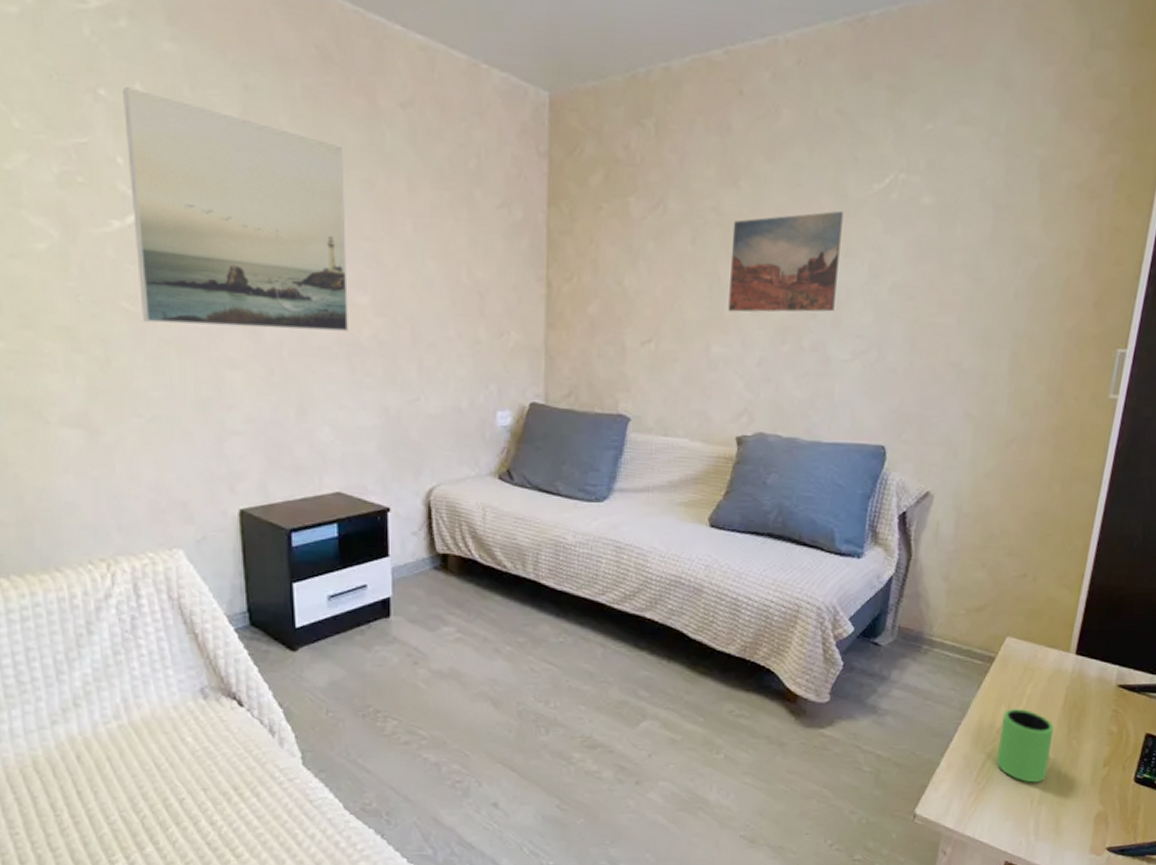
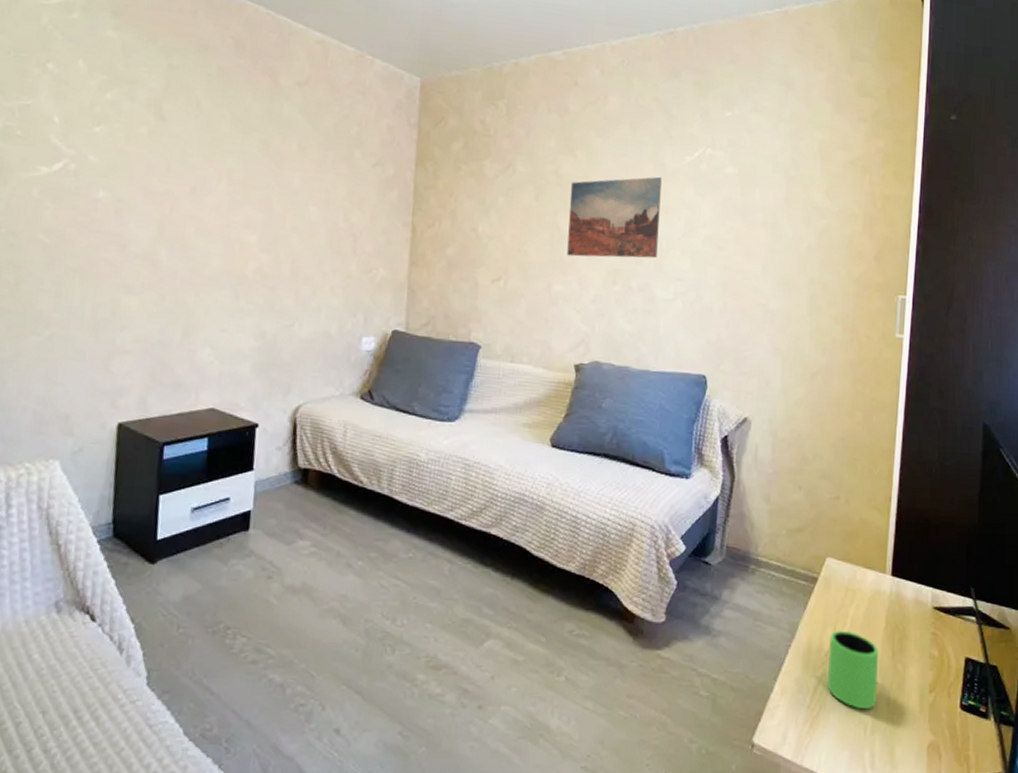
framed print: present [123,87,349,331] -> none [54,63,247,264]

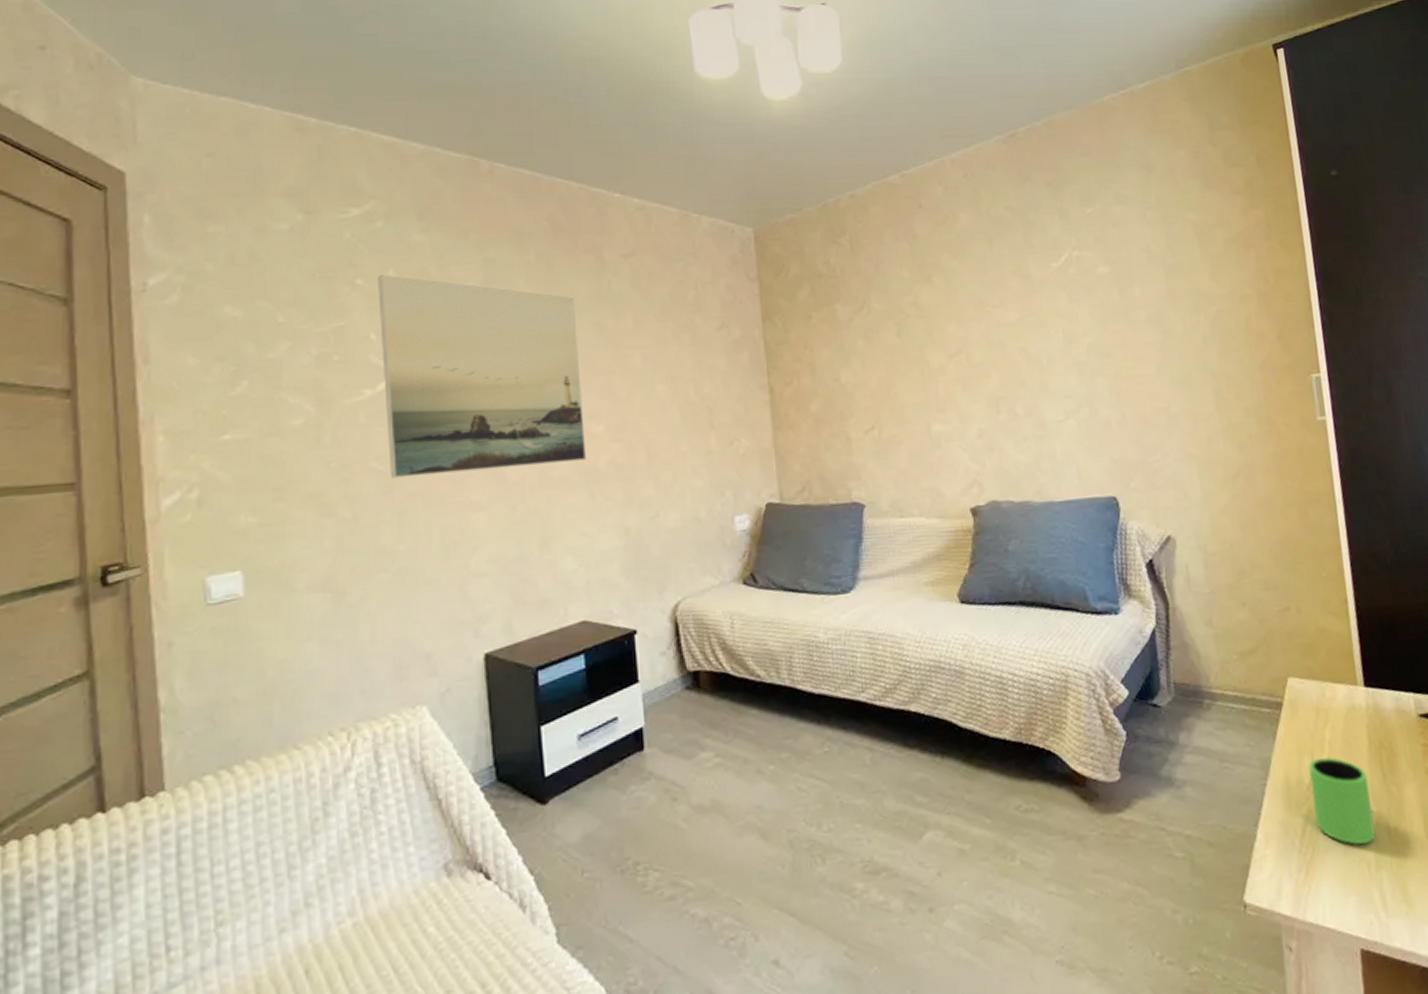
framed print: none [54,63,247,264] -> present [378,275,587,478]
wall art: present [567,176,662,259] -> none [932,289,1040,391]

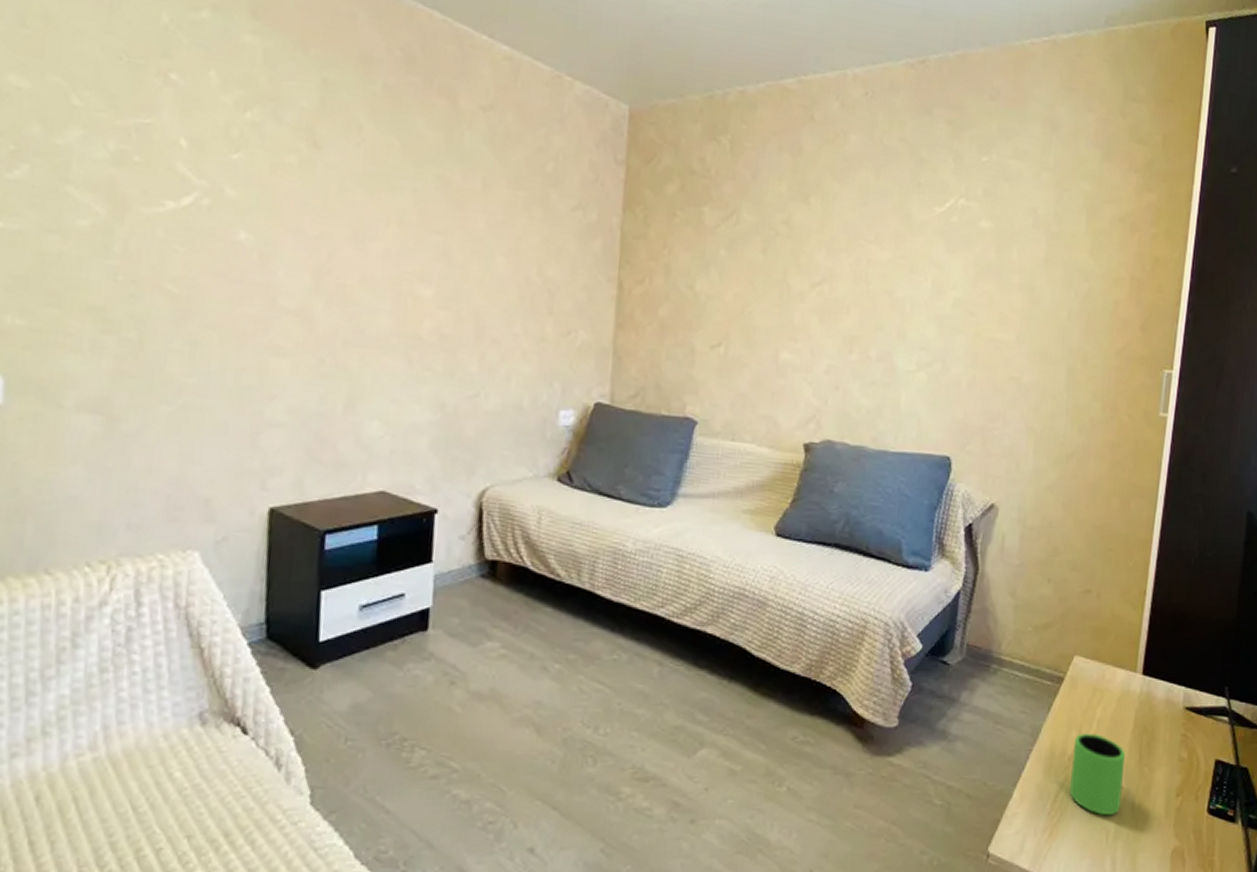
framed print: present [378,275,587,478] -> none [185,73,420,323]

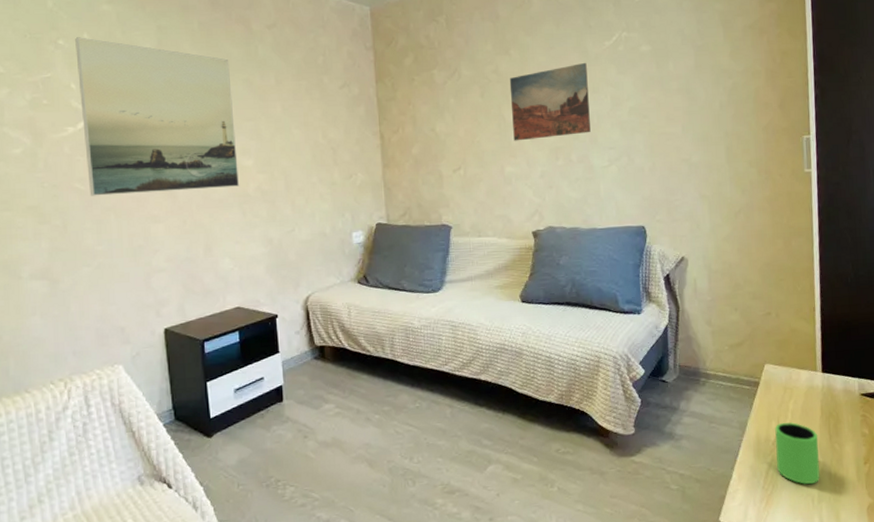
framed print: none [185,73,420,323] -> present [75,37,240,196]
wall art: none [797,229,908,324] -> present [509,62,591,141]

